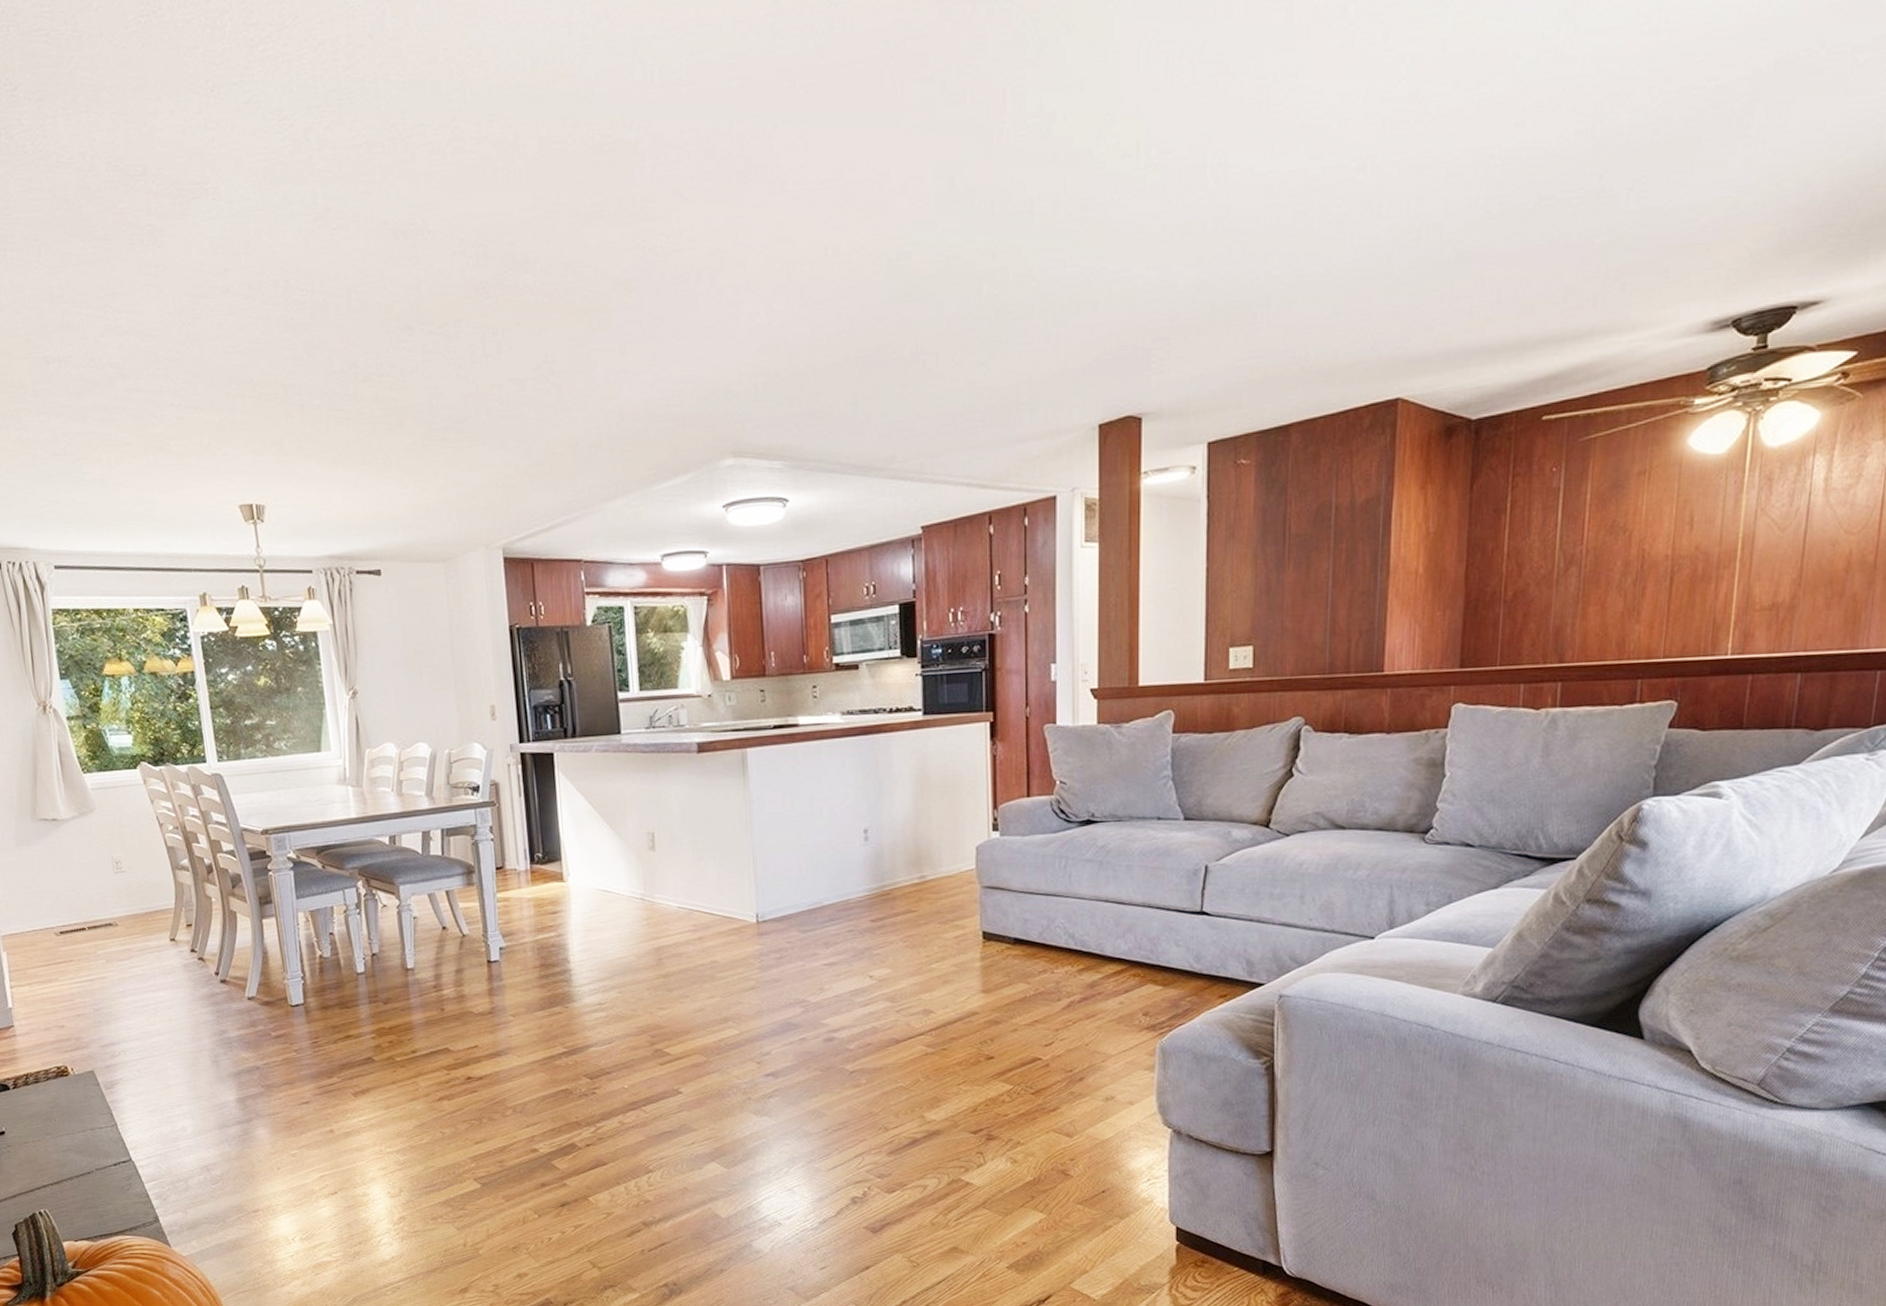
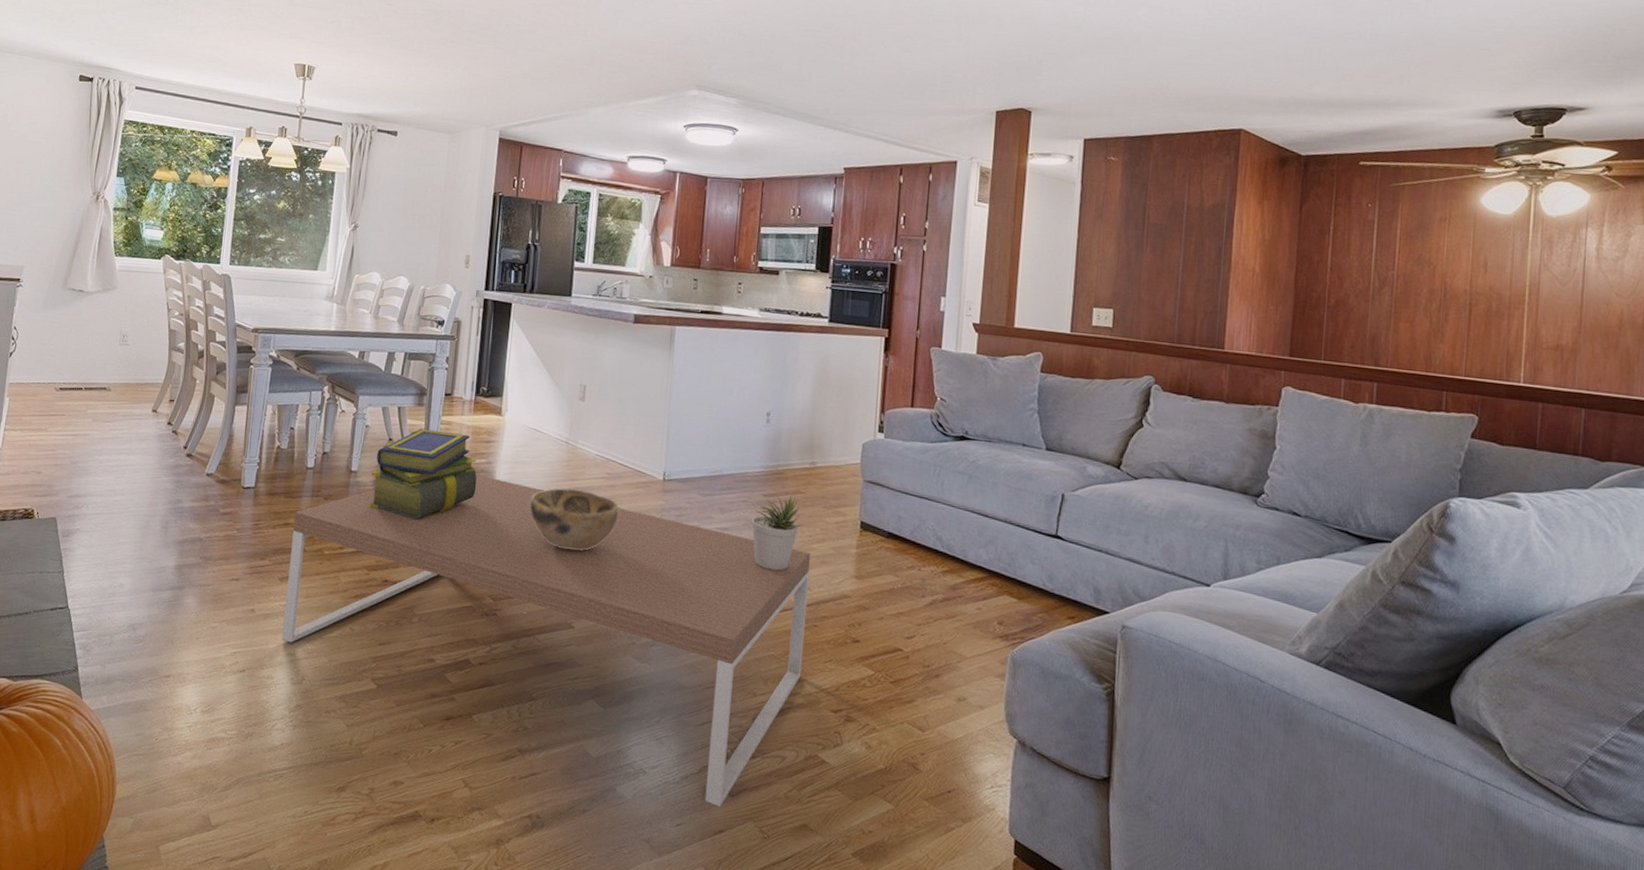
coffee table: none [354,950,934,1244] -> present [282,474,810,807]
stack of books: none [429,909,551,1009] -> present [368,428,477,520]
decorative bowl: none [612,947,713,1014] -> present [530,488,620,551]
potted plant: none [860,914,919,999] -> present [751,494,804,571]

